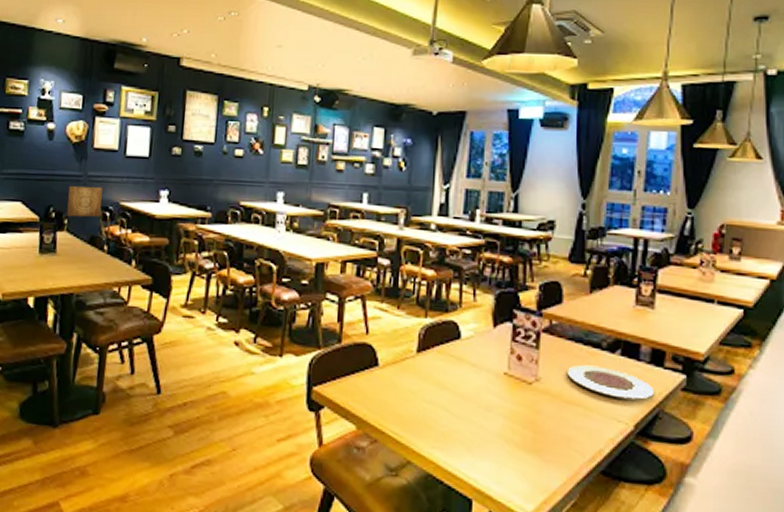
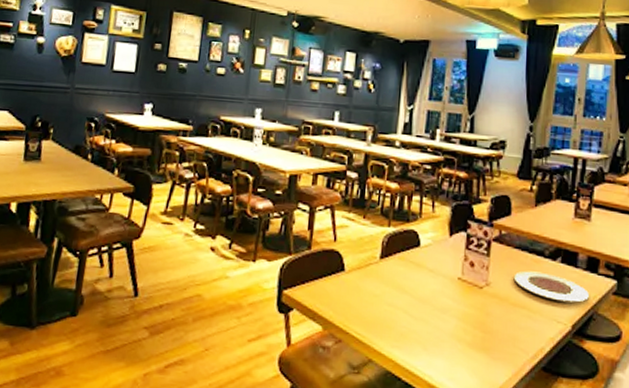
wall art: present [66,185,103,217] -> none [52,97,89,127]

